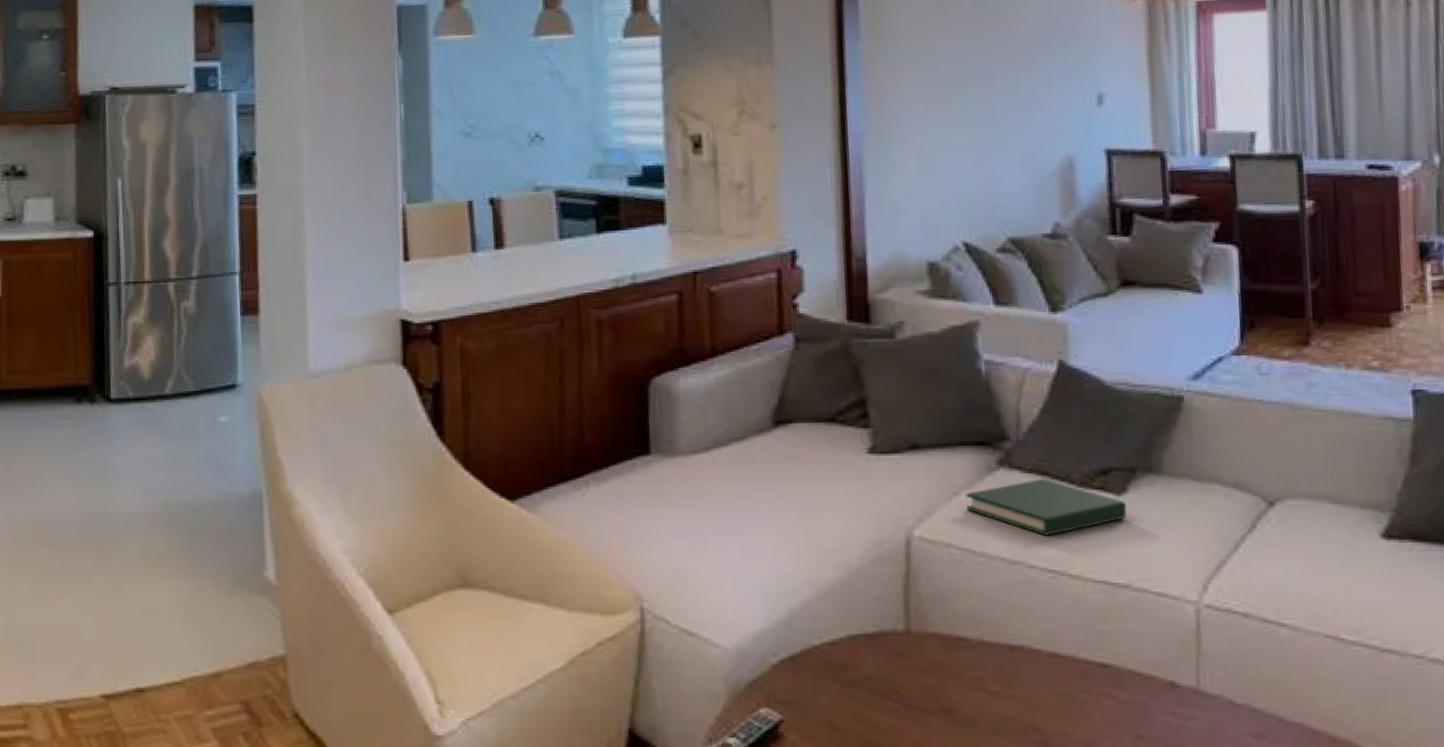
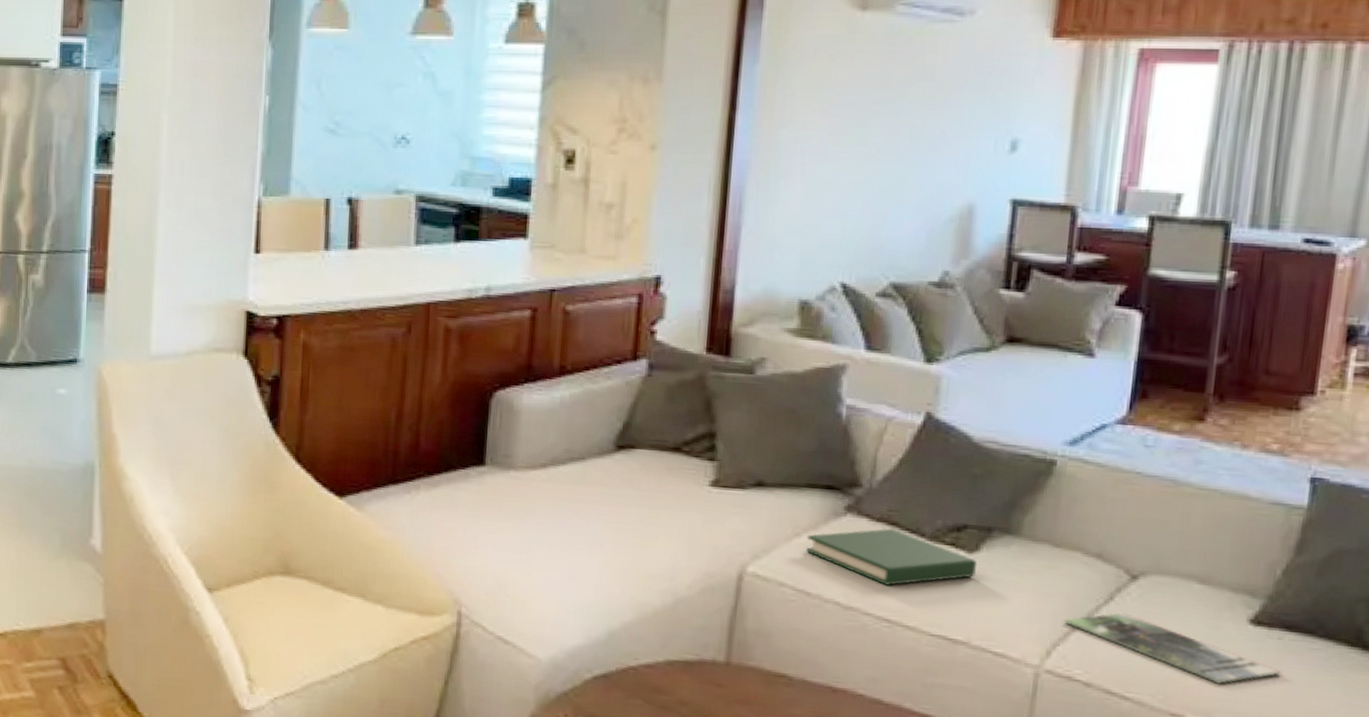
magazine: none [1214,540,1418,601] -> present [1064,612,1282,684]

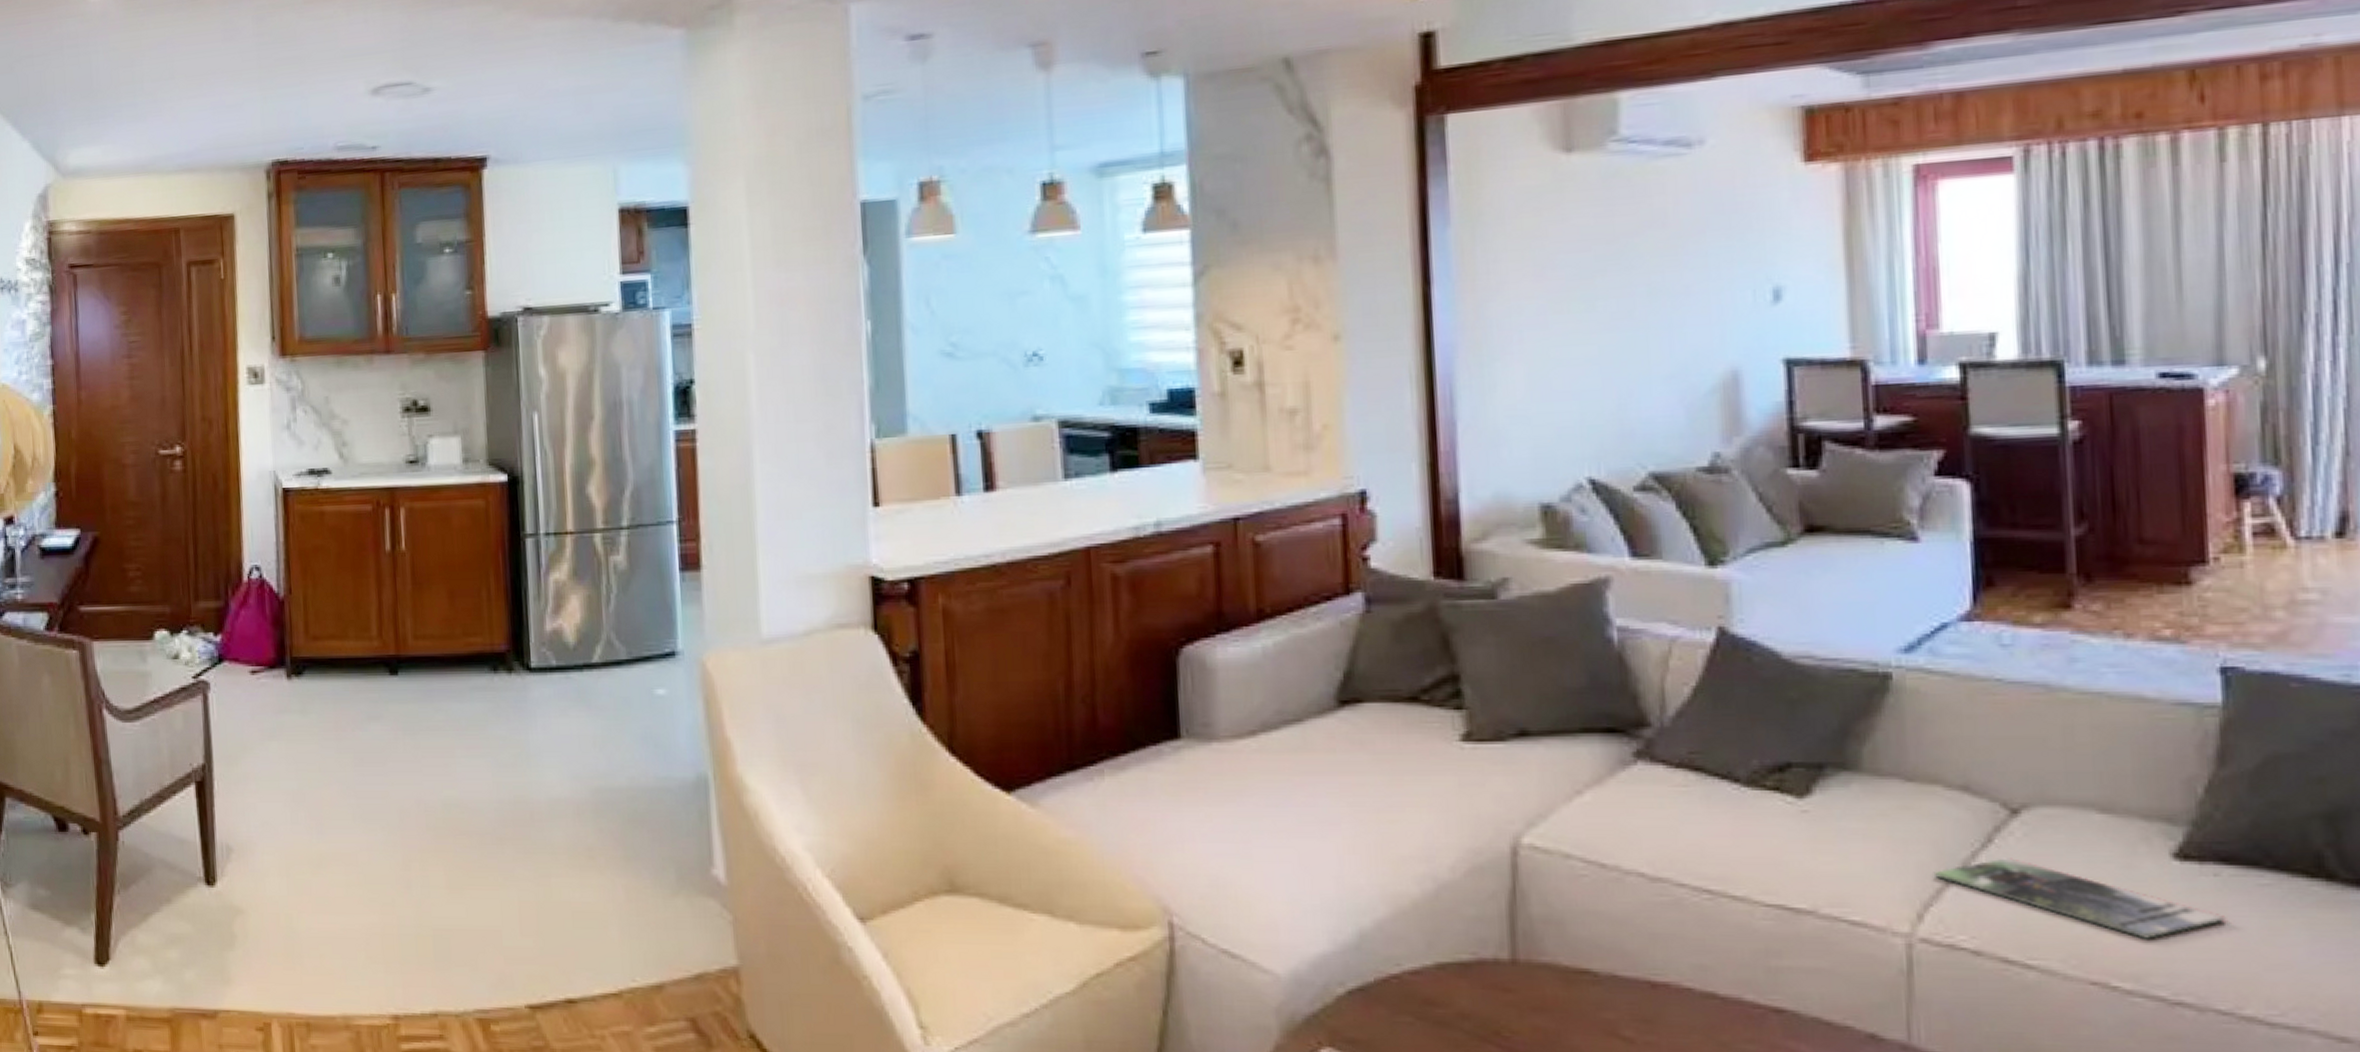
hardback book: present [806,528,977,587] -> none [1591,775,1813,848]

